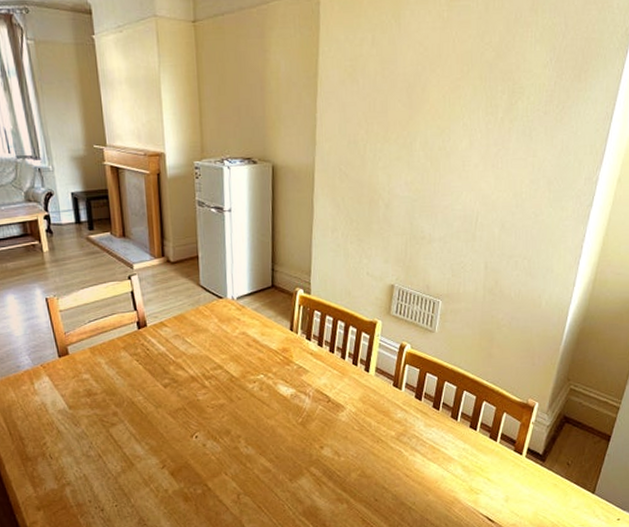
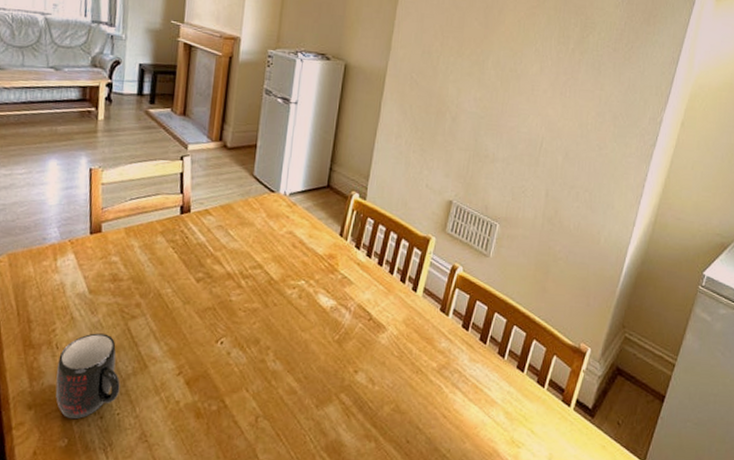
mug: none [54,441,114,515] -> present [55,333,121,420]

